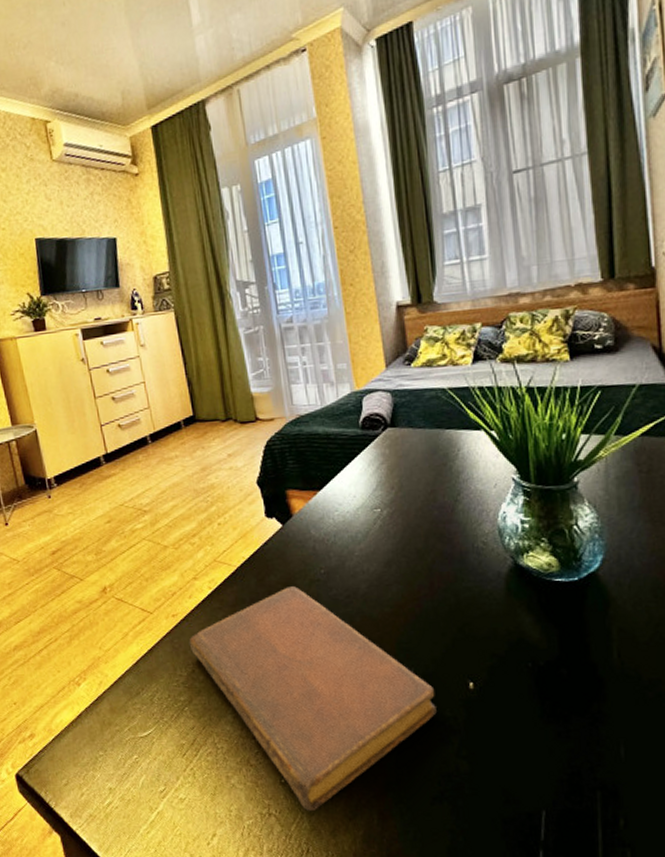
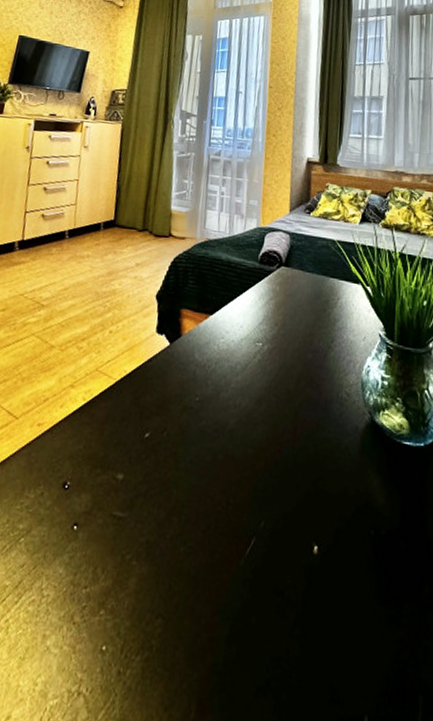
notebook: present [188,586,437,812] -> none [46,410,280,695]

